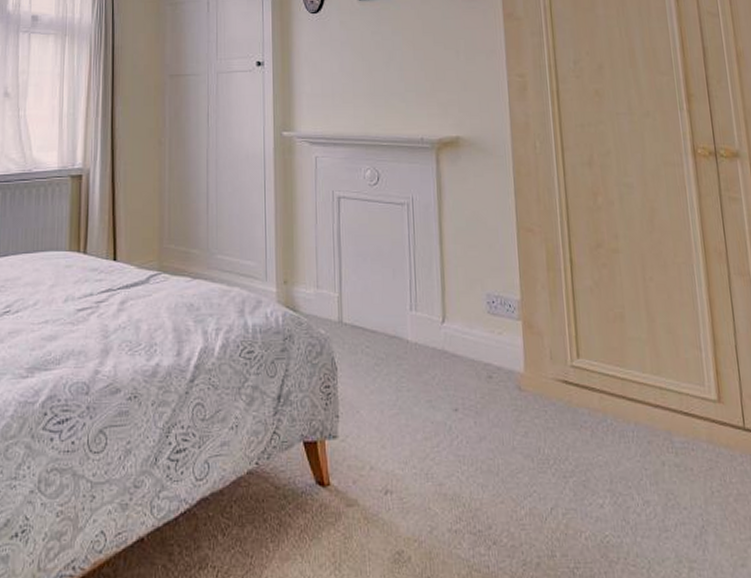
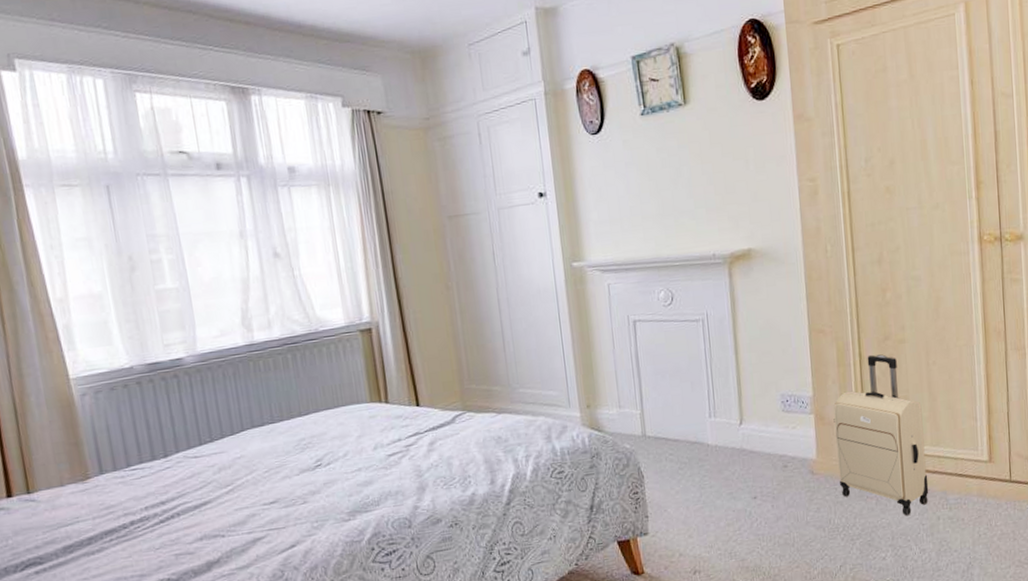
suitcase: none [543,261,651,456] -> present [833,354,929,516]

